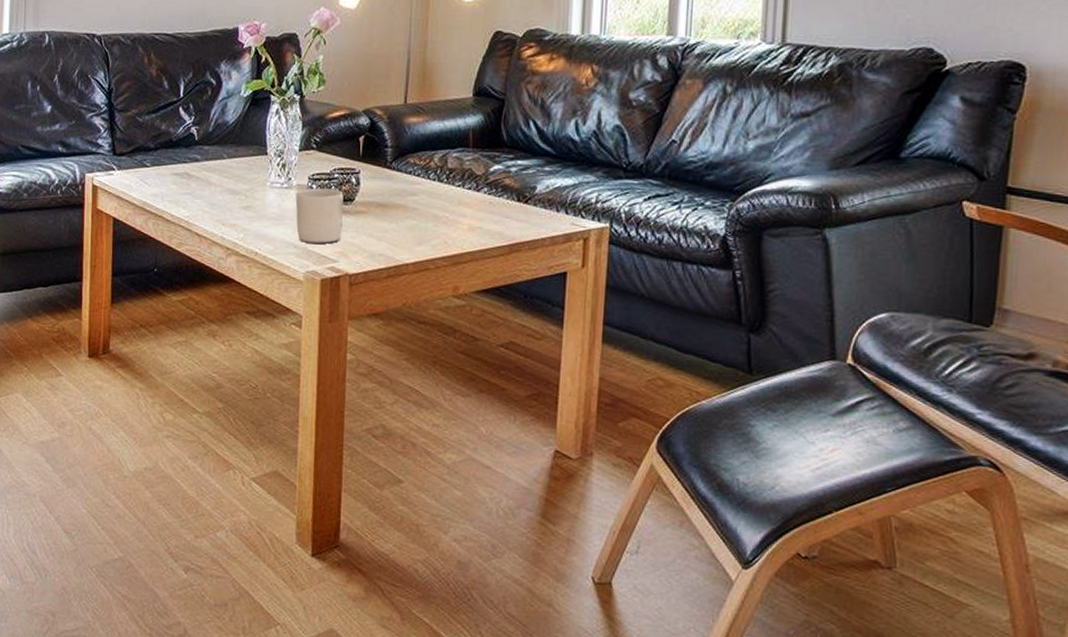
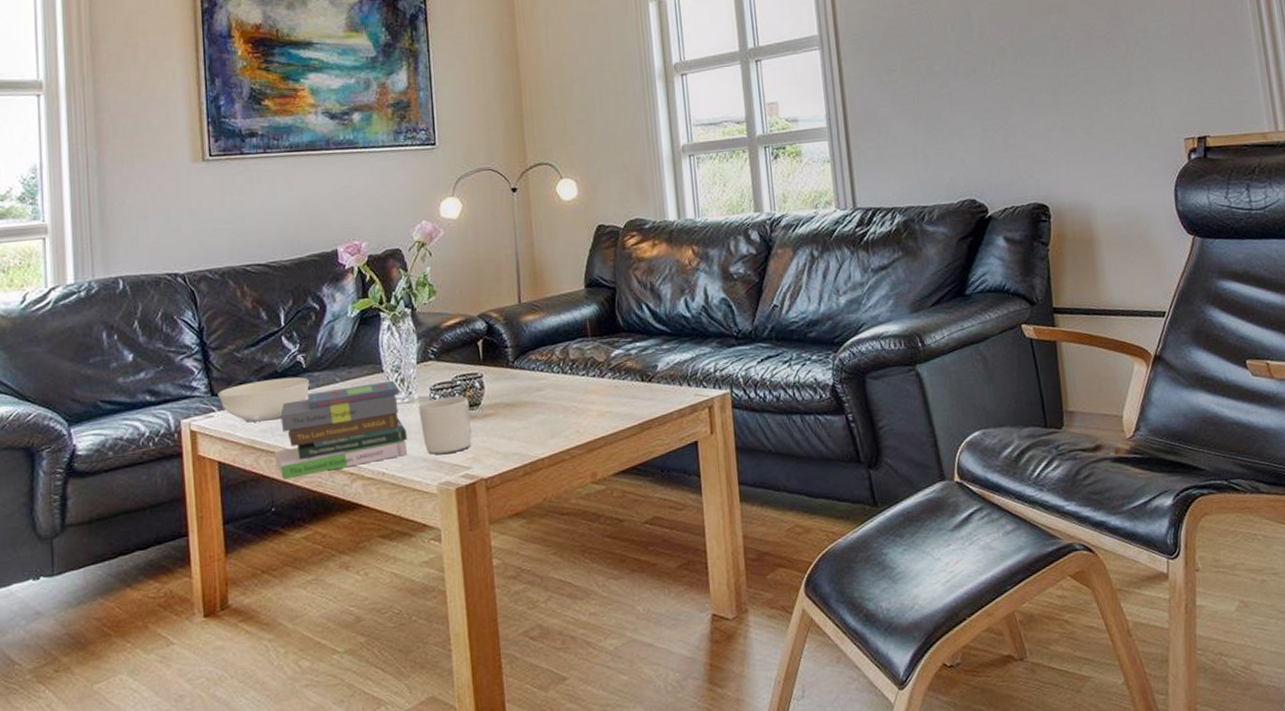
bowl: none [119,146,200,186] -> present [218,377,310,423]
books: none [161,164,282,244] -> present [273,380,407,480]

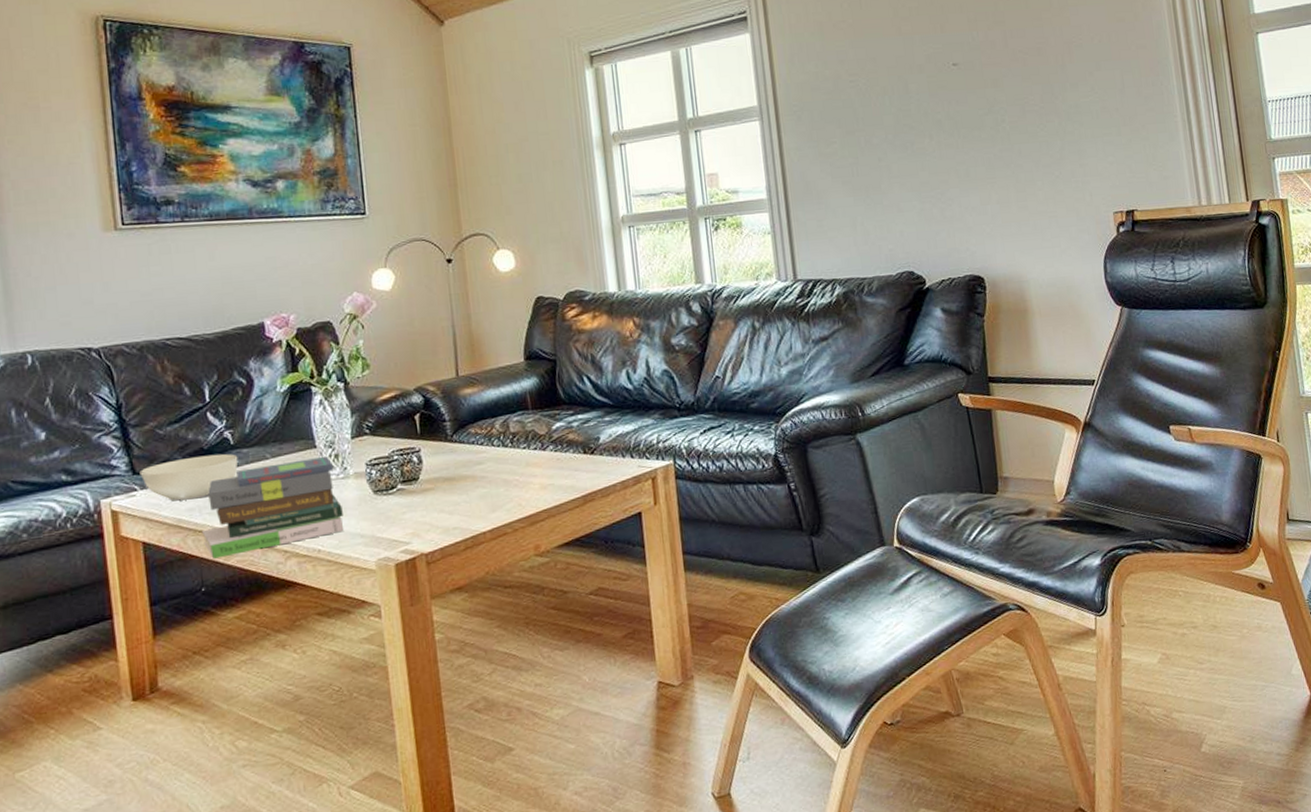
mug: present [418,396,472,455] -> none [354,471,411,531]

